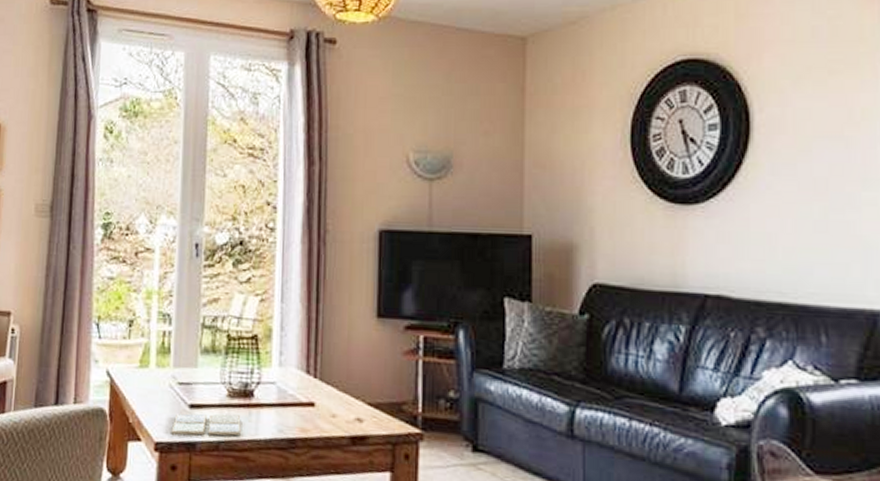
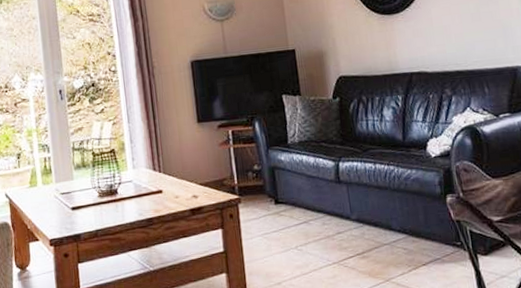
drink coaster: present [171,413,241,436] -> none [60,209,112,232]

